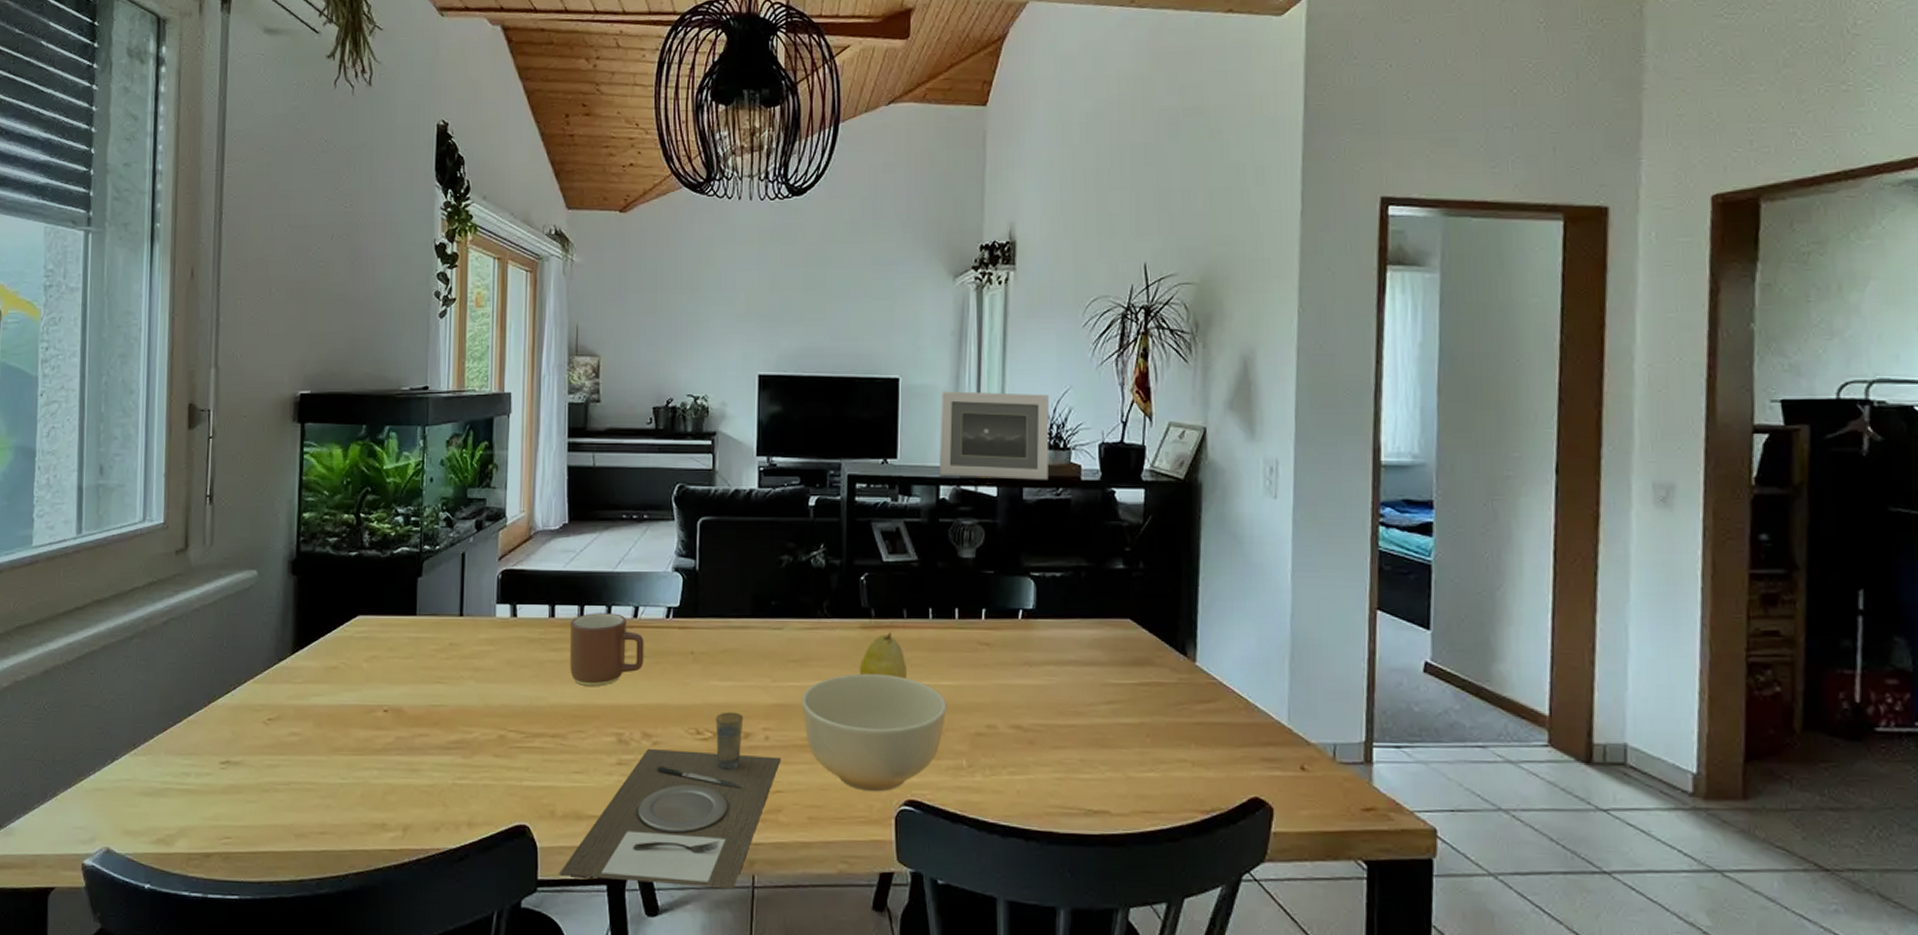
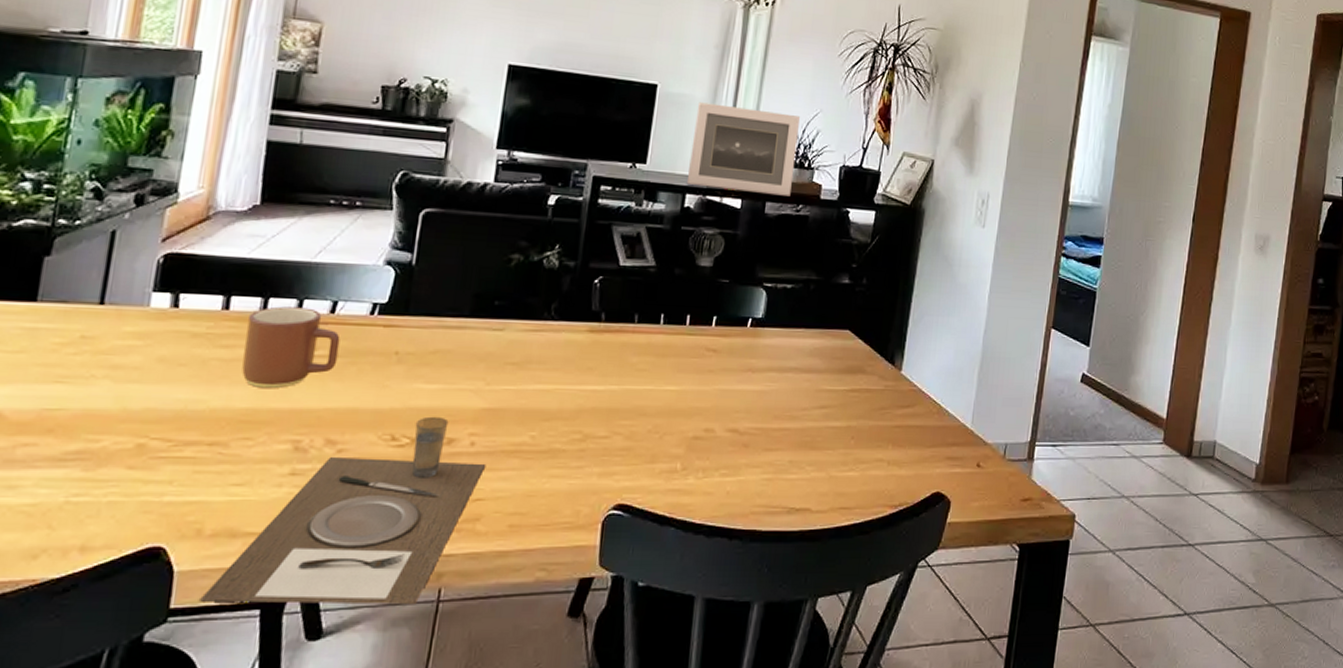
bowl: present [802,673,947,792] -> none [515,377,668,497]
fruit: present [859,632,906,679] -> none [581,336,632,383]

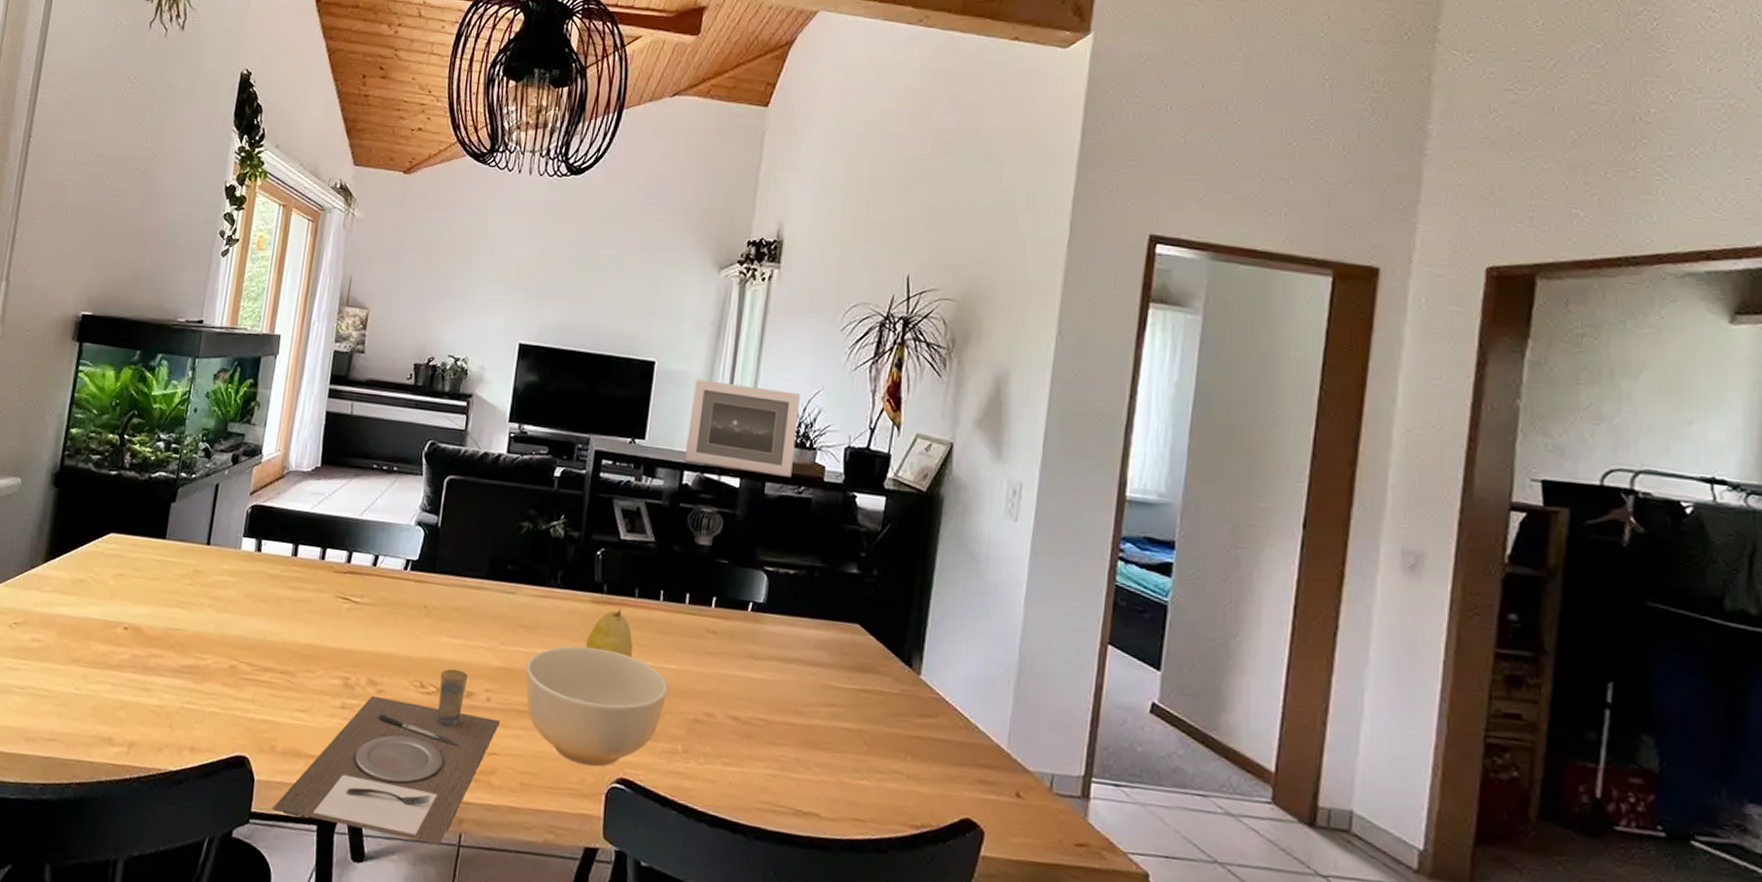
mug: present [242,306,341,388] -> none [305,556,381,629]
bowl: none [515,377,668,497] -> present [526,646,669,766]
fruit: none [581,336,632,383] -> present [585,609,633,657]

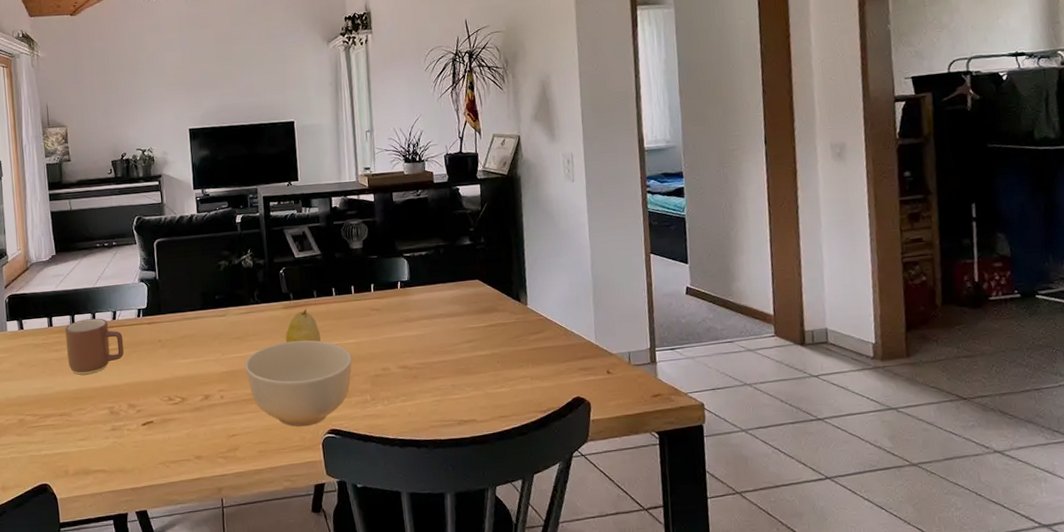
place setting: present [272,669,501,846] -> none [76,381,234,517]
mug: none [305,556,381,629] -> present [64,318,124,375]
picture frame: present [684,379,800,479] -> none [326,123,410,191]

